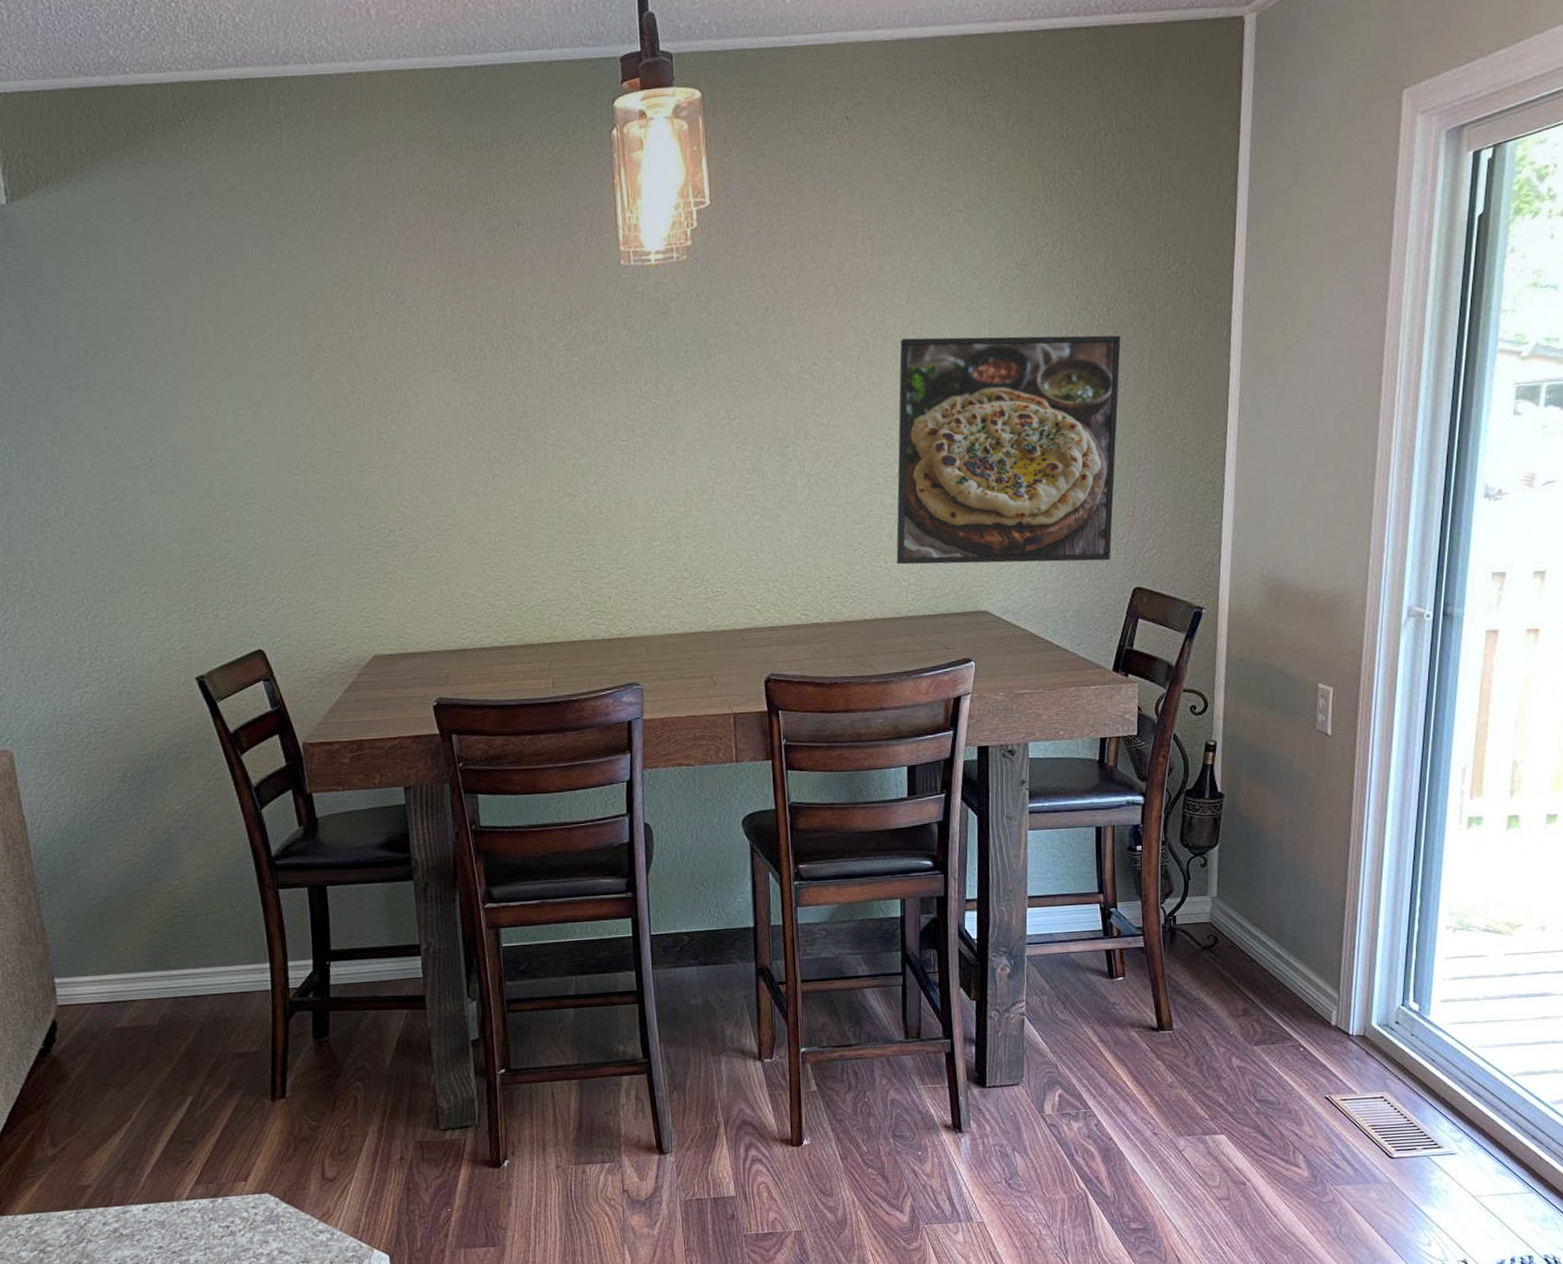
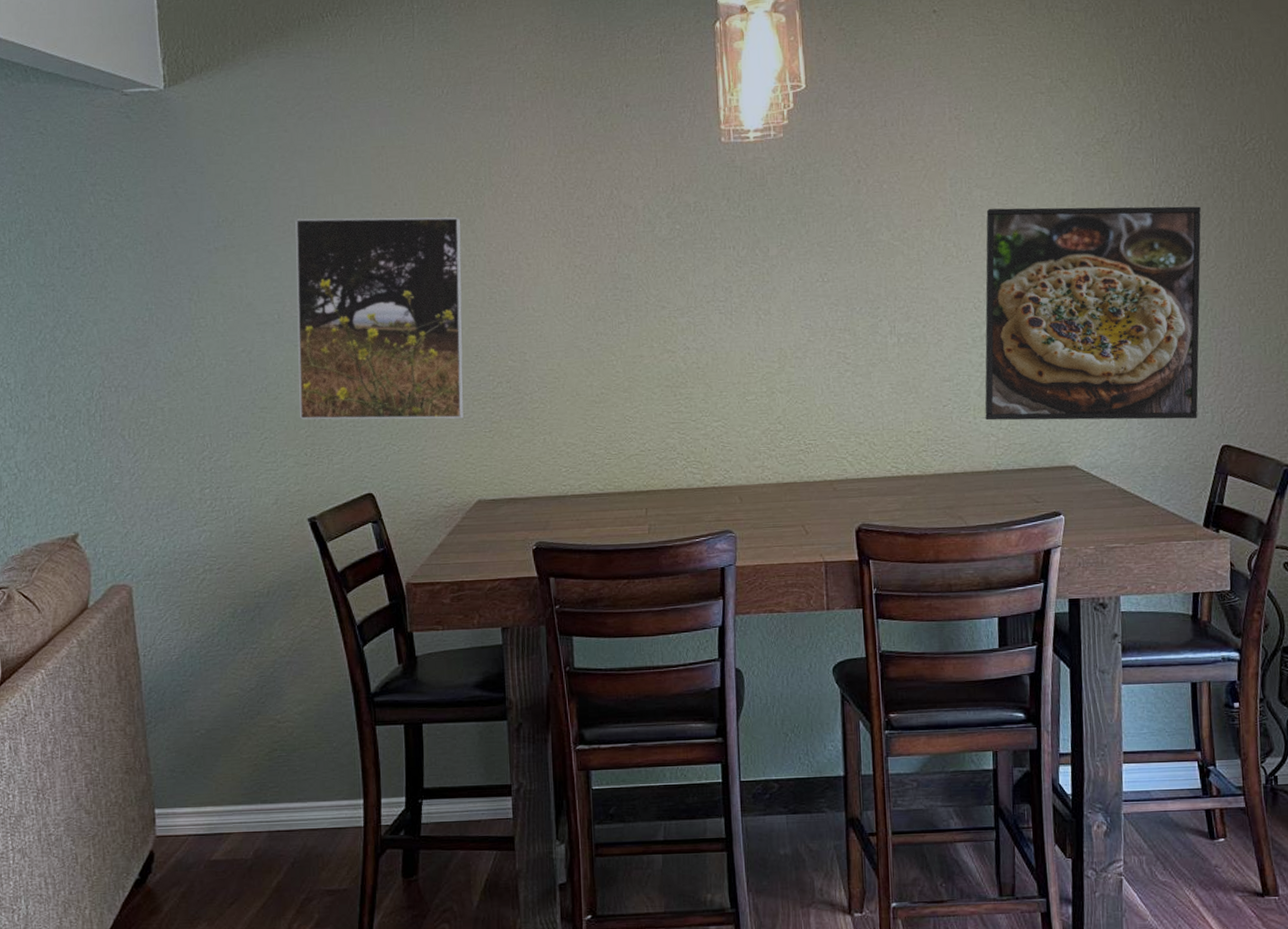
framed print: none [162,349,355,573] -> present [295,217,464,420]

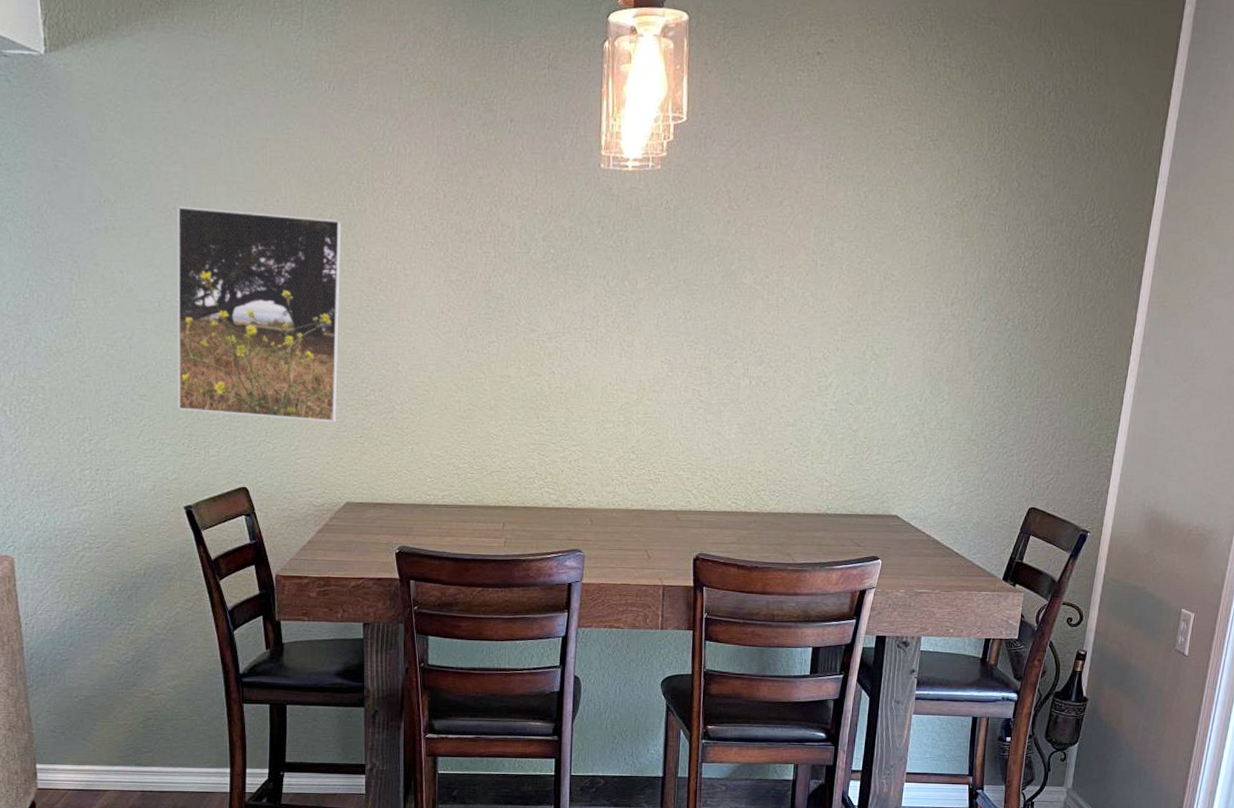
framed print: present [984,206,1201,421] -> none [821,262,1043,480]

